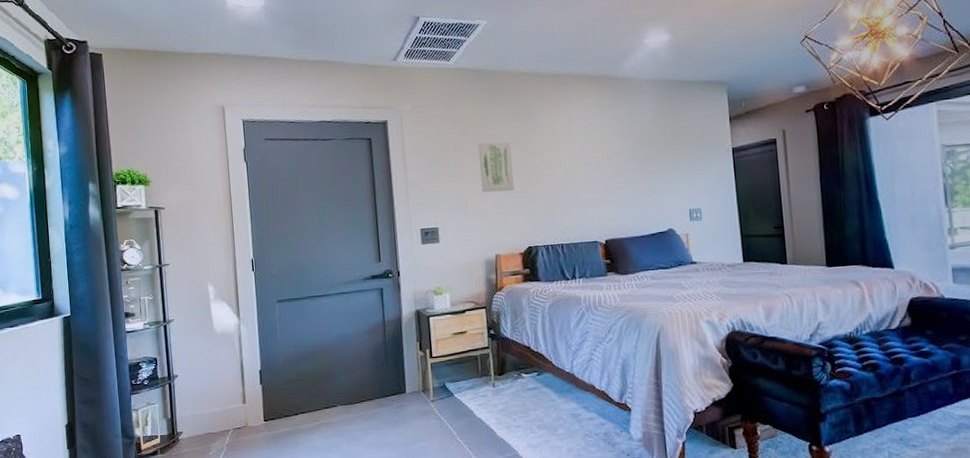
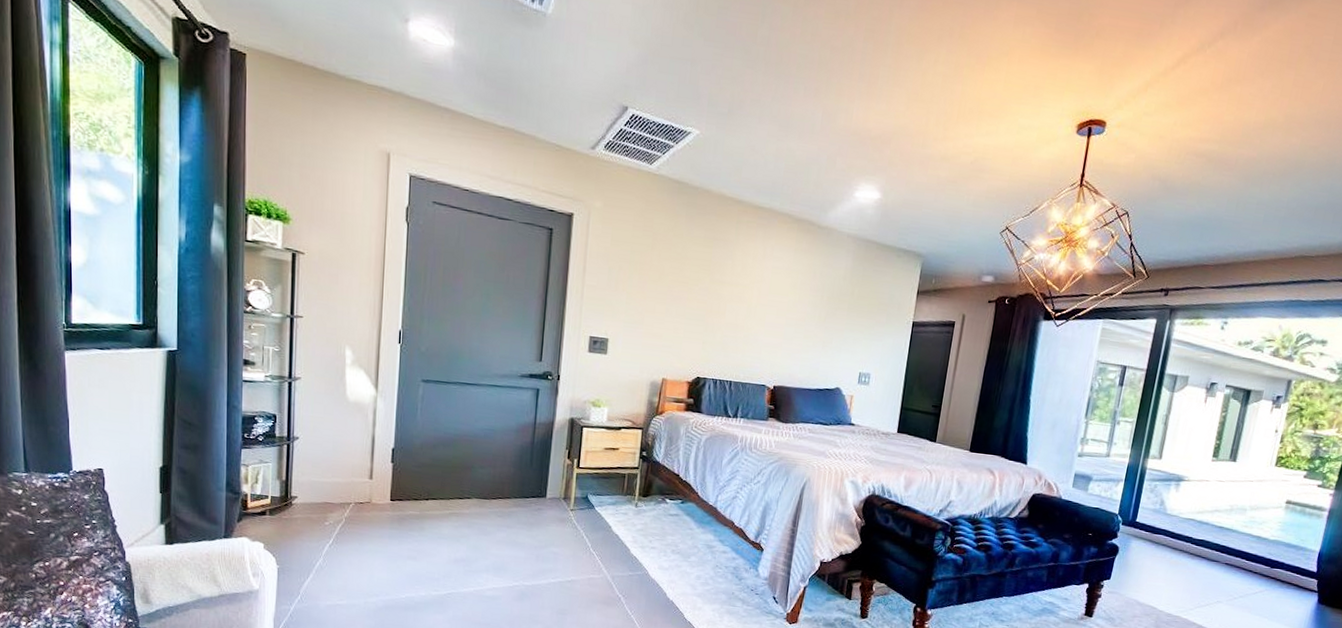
wall art: present [478,142,514,193] -> none [660,260,699,317]

